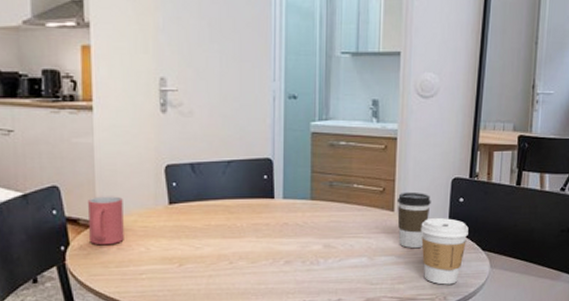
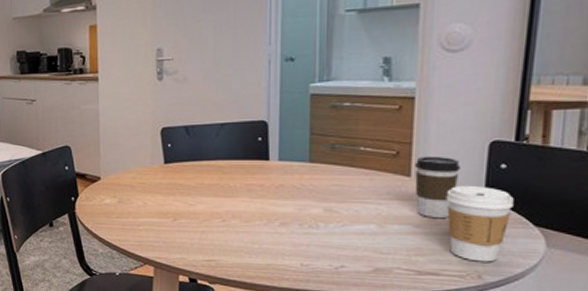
mug: present [88,196,124,246] -> none [94,155,124,198]

